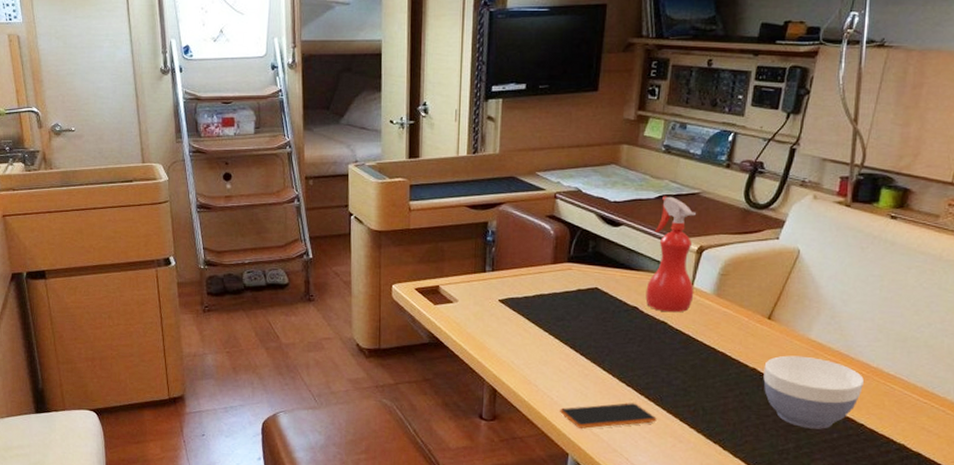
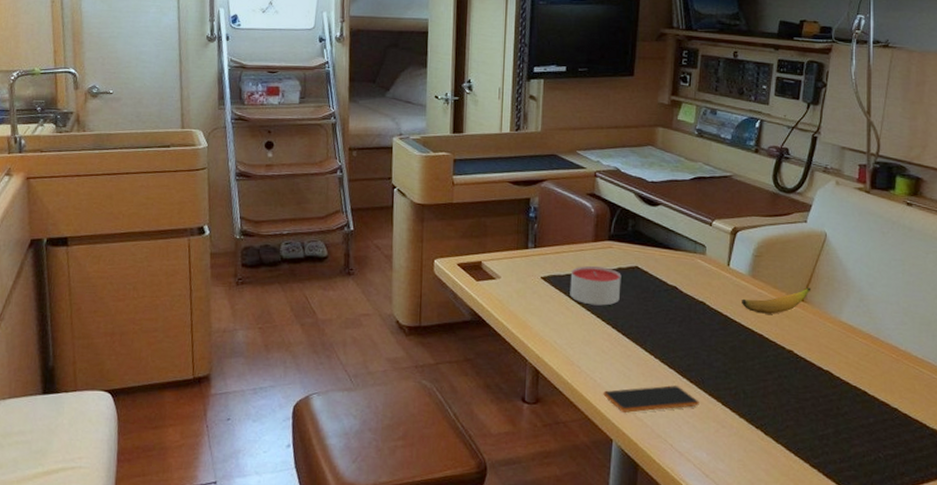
candle: none [527,287,581,327] -> present [570,265,621,306]
spray bottle: present [645,196,696,313] -> none [684,177,730,293]
banana: none [705,305,780,333] -> present [742,287,812,314]
bowl: present [763,355,865,429] -> none [800,338,895,414]

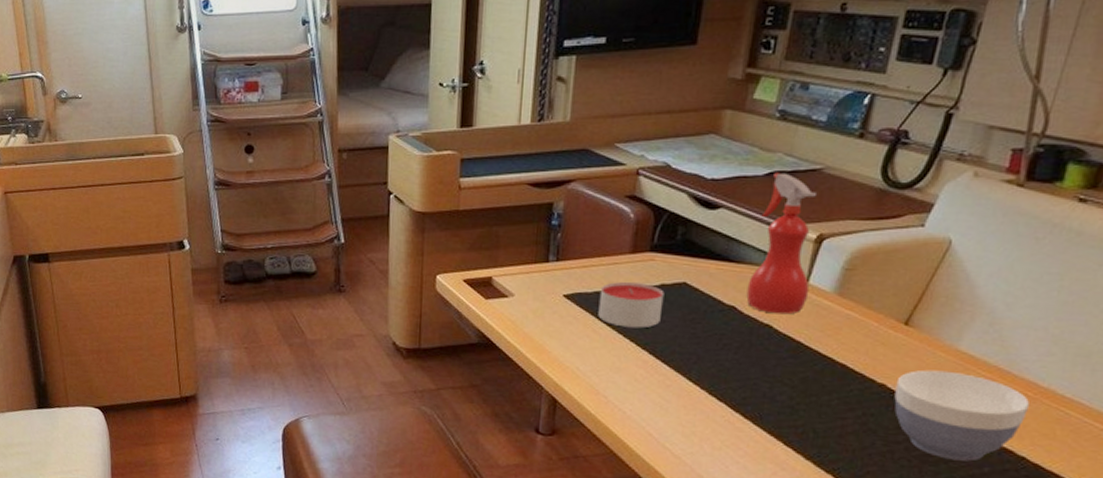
smartphone: present [603,385,699,413] -> none [633,420,754,449]
spray bottle: none [684,177,730,293] -> present [746,172,816,315]
banana: present [742,287,812,314] -> none [821,308,921,341]
bowl: none [800,338,895,414] -> present [894,370,1030,461]

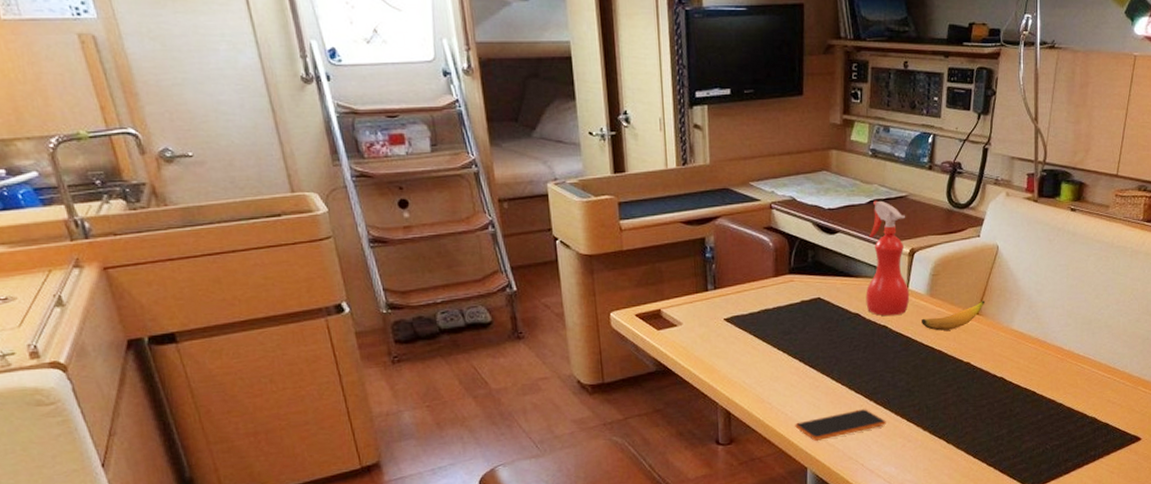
candle: present [598,281,665,328] -> none [753,301,805,342]
smartphone: none [633,420,754,449] -> present [795,409,886,441]
banana: none [821,308,921,341] -> present [922,300,986,331]
bowl: present [894,370,1030,461] -> none [976,346,1060,414]

